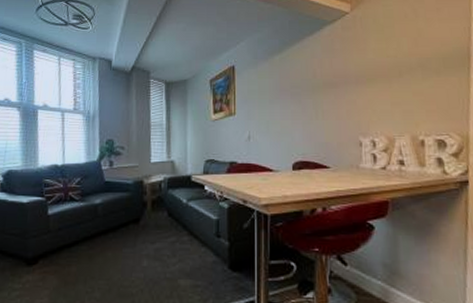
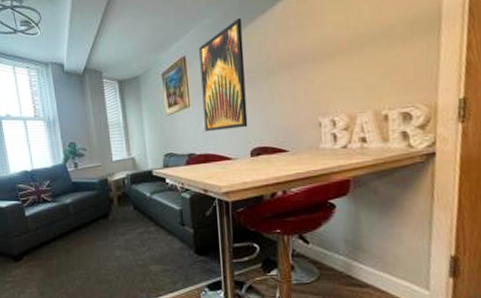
wall art: none [248,36,292,140] -> present [199,17,248,131]

